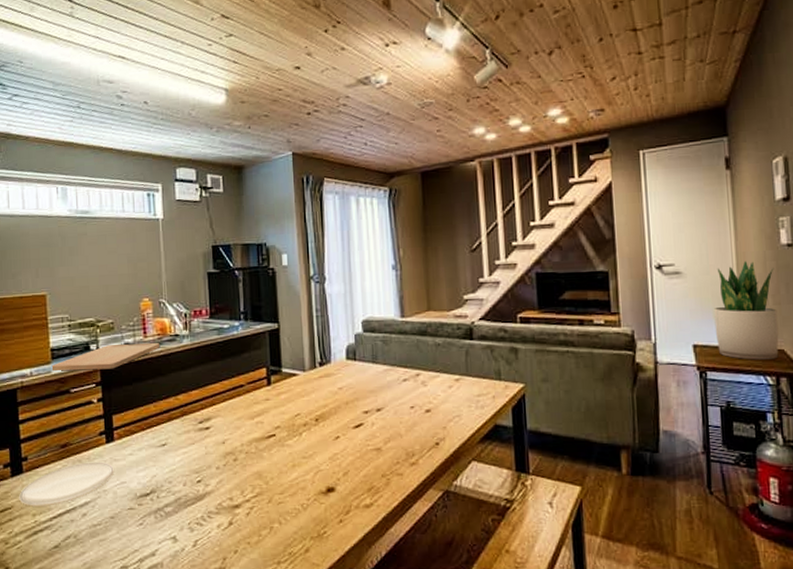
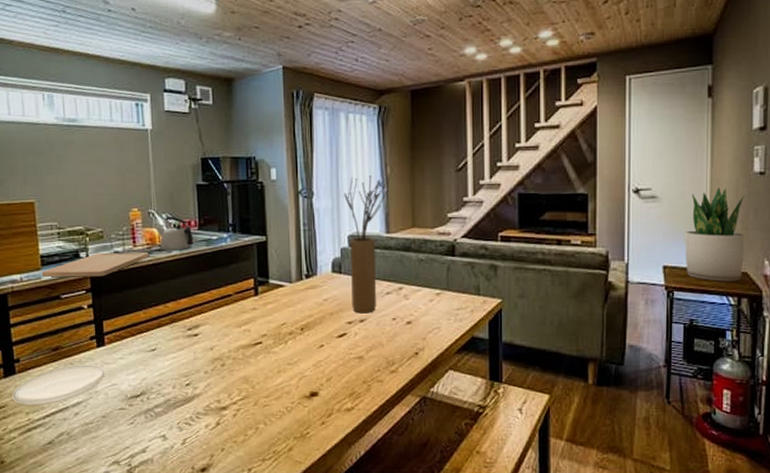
kettle: none [165,305,205,342] -> present [155,216,194,252]
vase: none [357,258,403,402] -> present [344,175,390,314]

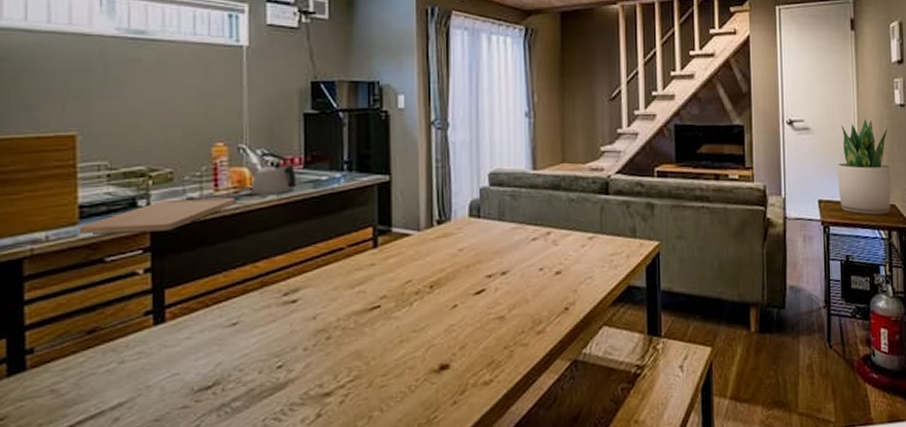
plate: present [12,364,105,406] -> none [18,349,163,415]
vase: present [344,175,390,314] -> none [485,104,537,265]

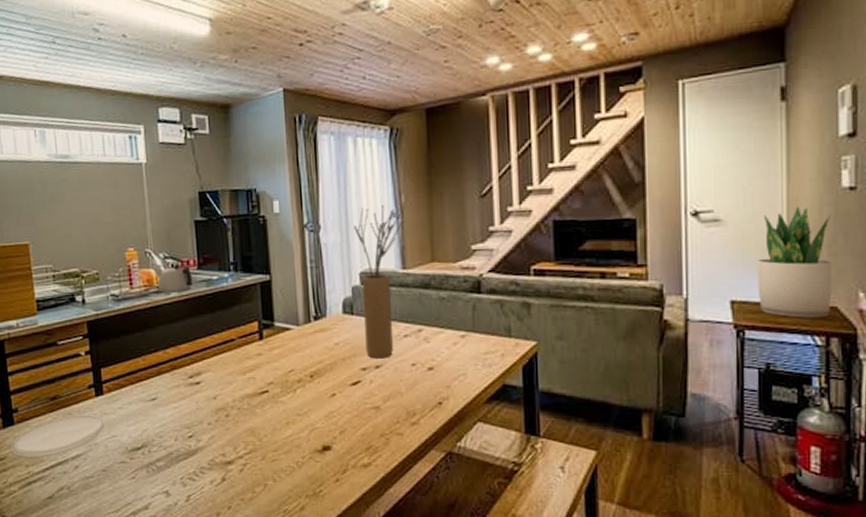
plate: none [18,349,163,415] -> present [11,415,105,458]
cutting board: present [78,198,235,235] -> none [37,295,146,323]
vase: none [485,104,537,265] -> present [354,205,405,359]

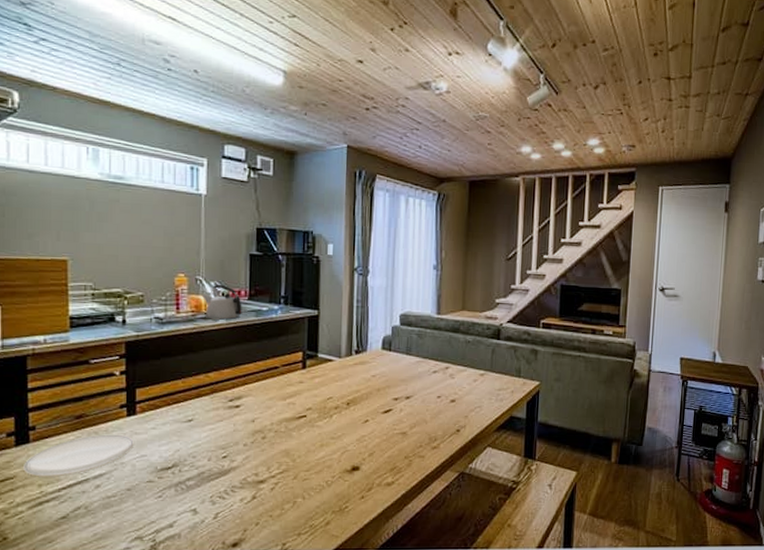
vase: present [354,205,405,359] -> none [399,258,444,391]
planter: present [757,207,832,318] -> none [698,291,750,374]

